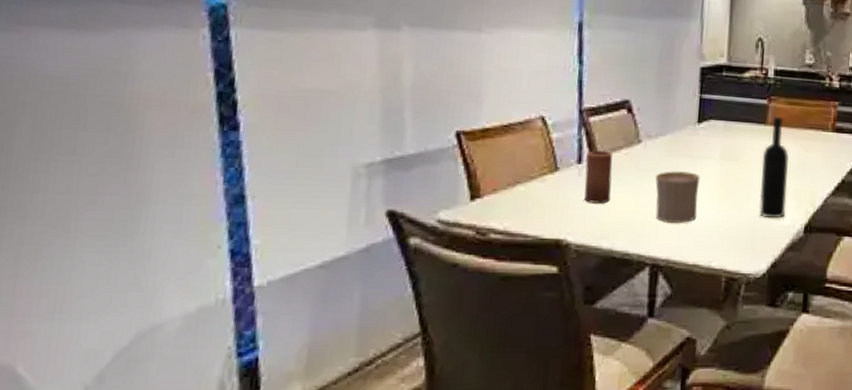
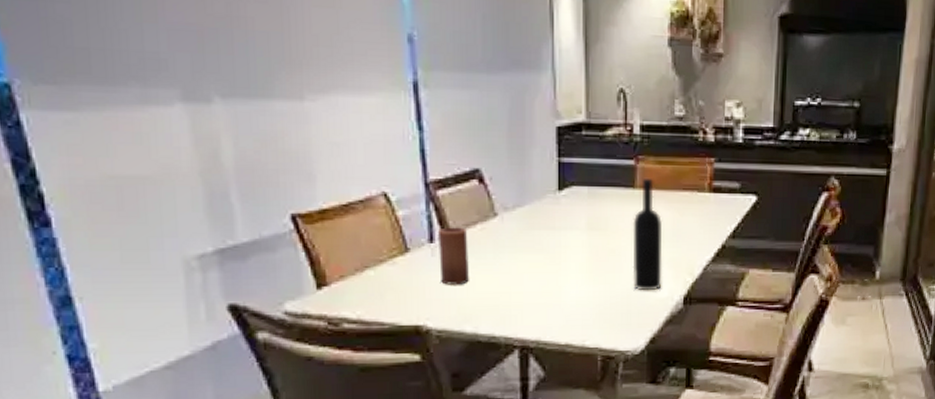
cup: present [655,171,700,224] -> none [517,245,566,303]

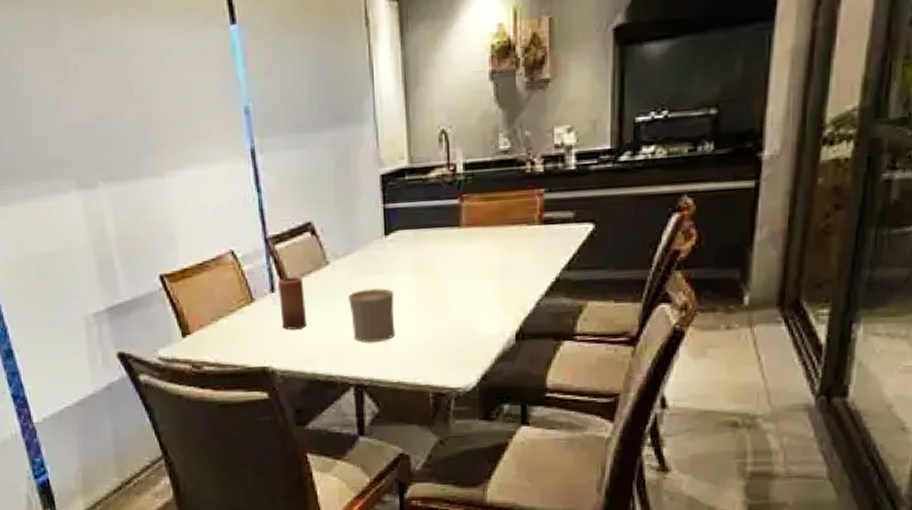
cup: none [517,245,566,303] -> present [348,288,396,343]
wine bottle: present [632,178,663,291] -> none [459,215,492,329]

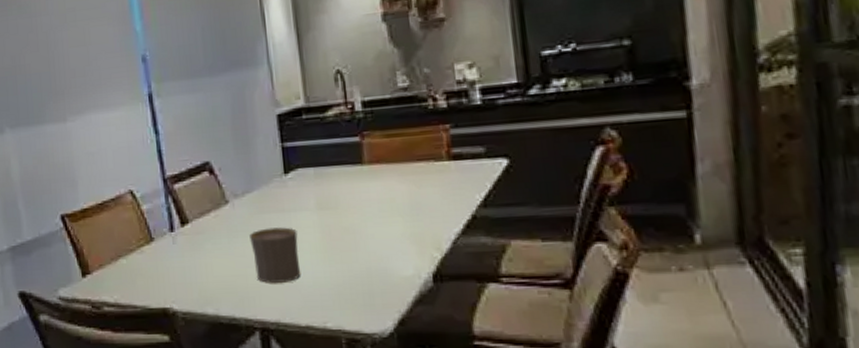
candle: present [278,277,307,330] -> none [177,216,207,270]

